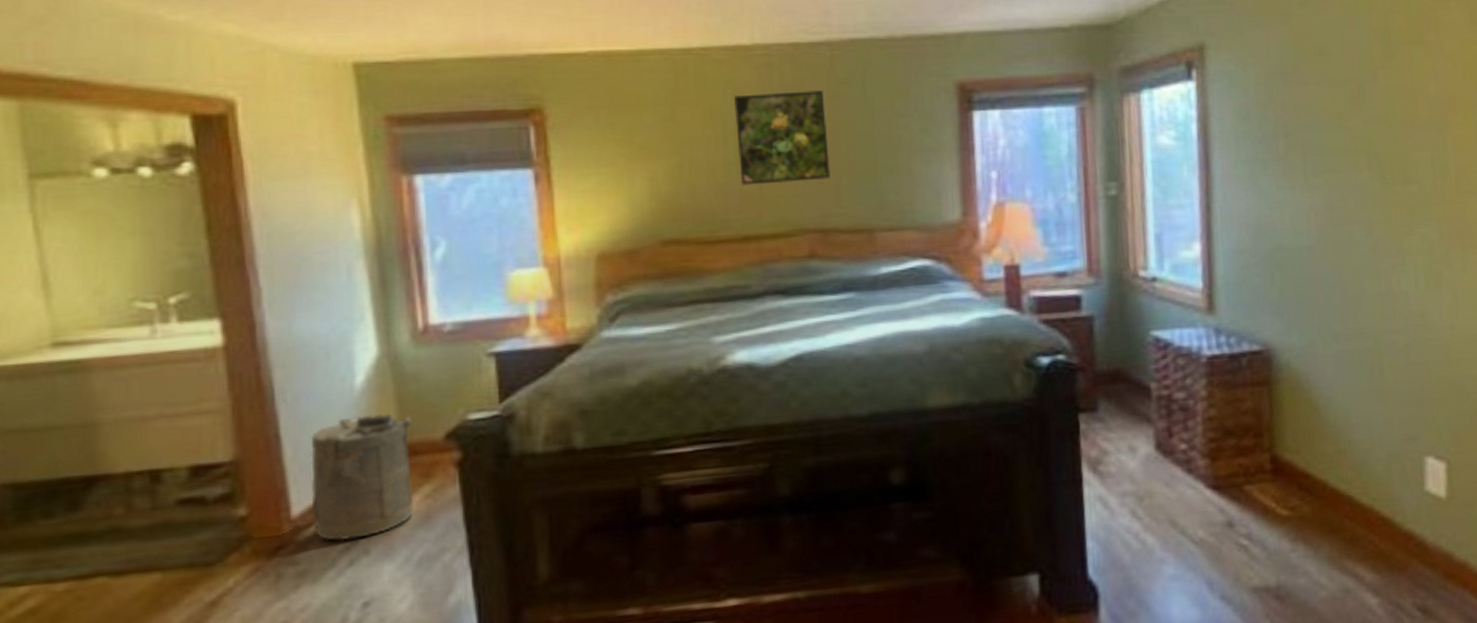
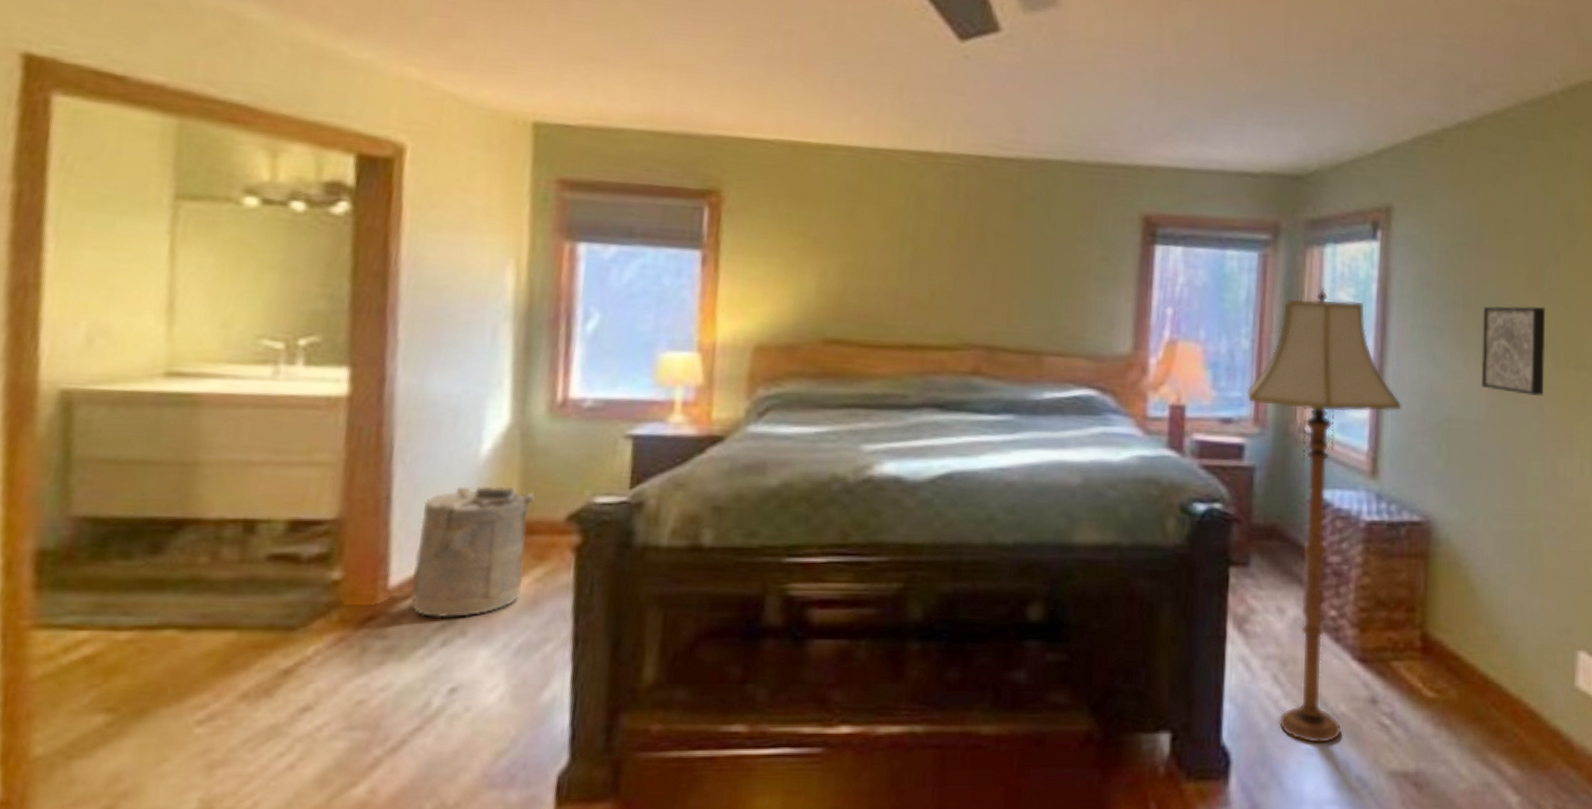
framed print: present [733,89,831,186] -> none [913,201,1008,297]
floor lamp: none [1078,133,1232,570] -> present [1247,287,1402,743]
wall art: none [1305,128,1372,217] -> present [1481,305,1546,397]

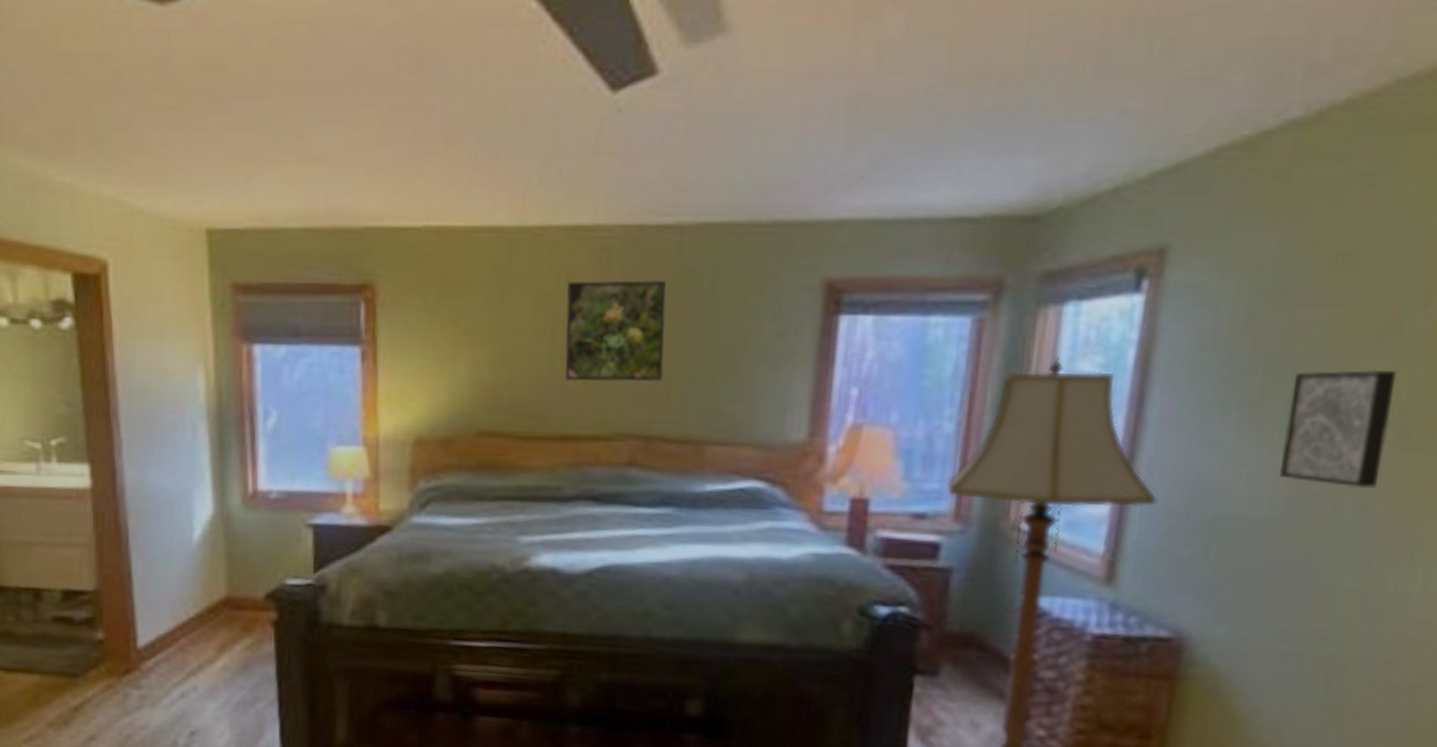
laundry hamper: present [411,486,535,619] -> none [153,567,238,676]
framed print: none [913,201,1008,297] -> present [565,279,667,382]

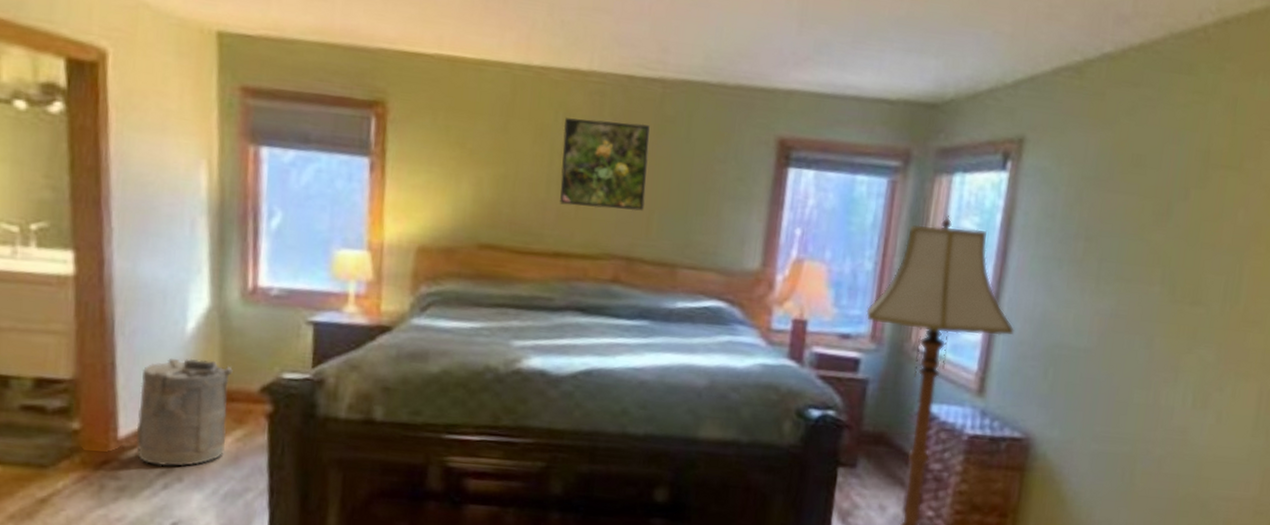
laundry hamper: none [153,567,238,676] -> present [136,359,233,467]
wall art: present [1280,370,1398,489] -> none [1095,240,1169,329]

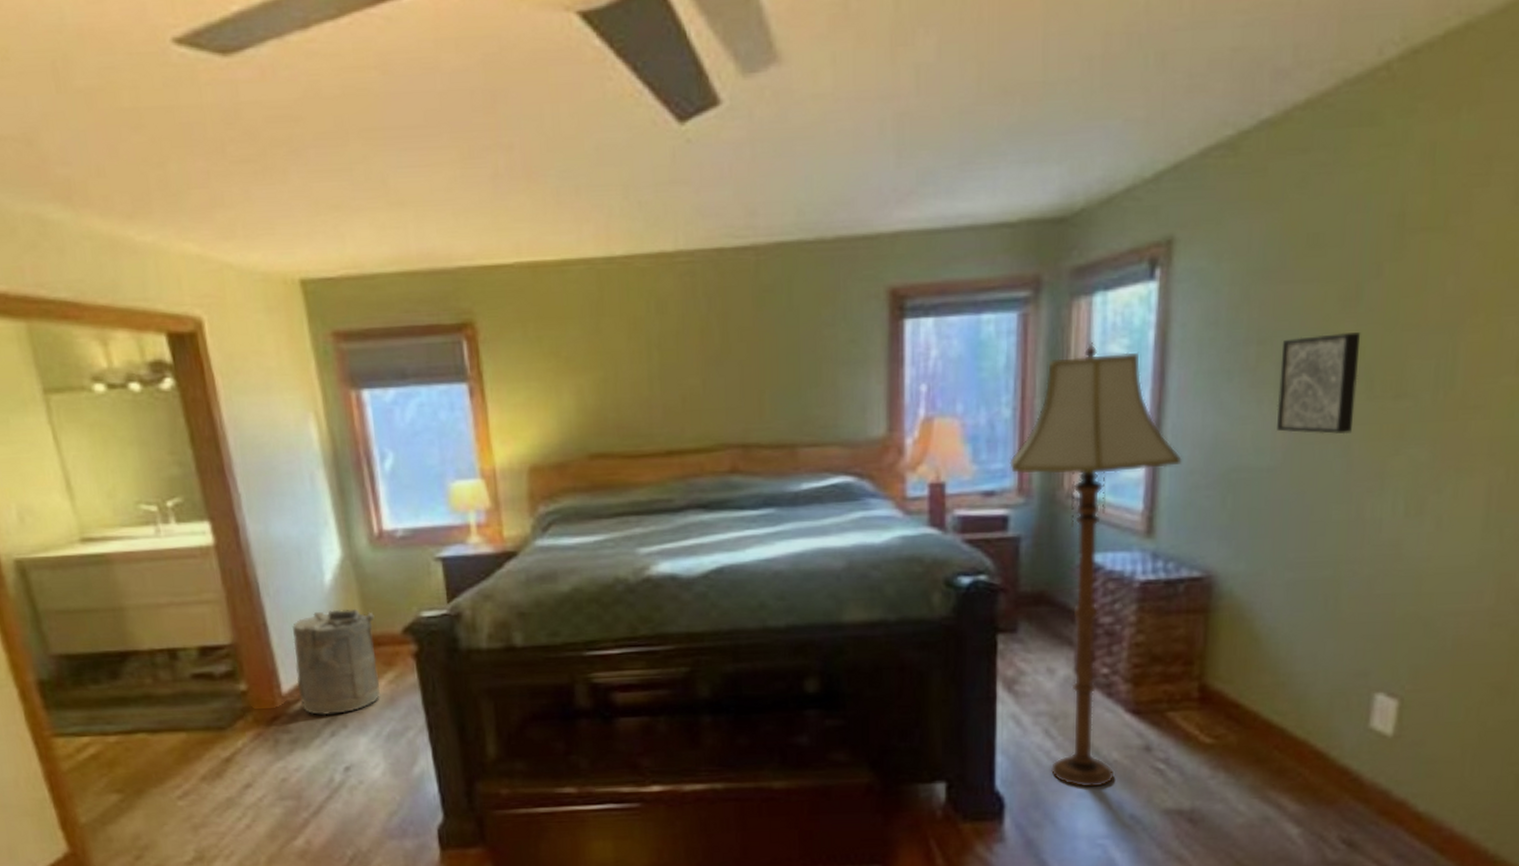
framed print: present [560,118,650,211] -> none [657,298,753,400]
wall art: none [1095,240,1169,329] -> present [1277,332,1361,435]

